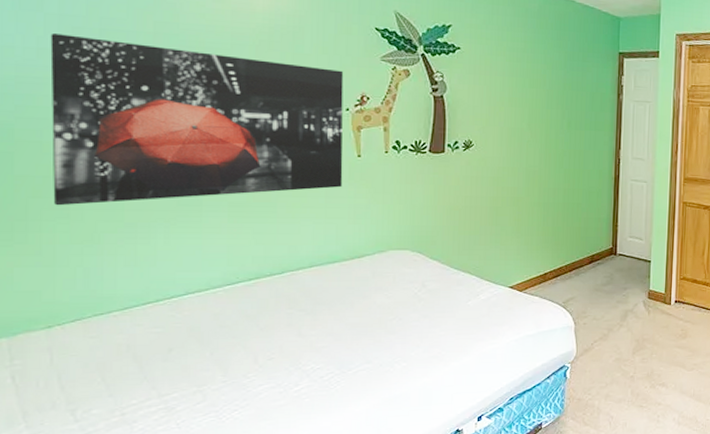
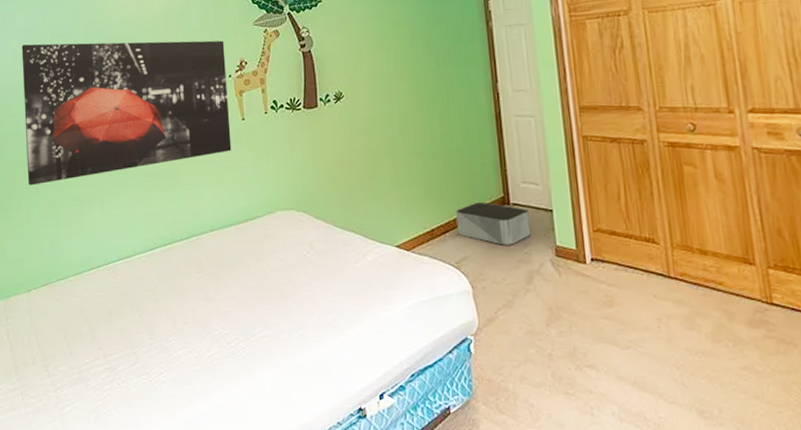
storage bin: none [568,251,631,289] -> present [456,201,531,245]

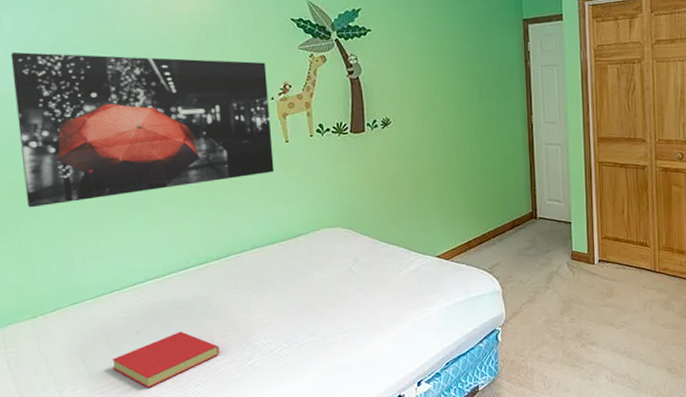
book: none [88,315,181,373] -> present [112,331,220,389]
storage bin: present [456,201,531,245] -> none [491,216,553,252]

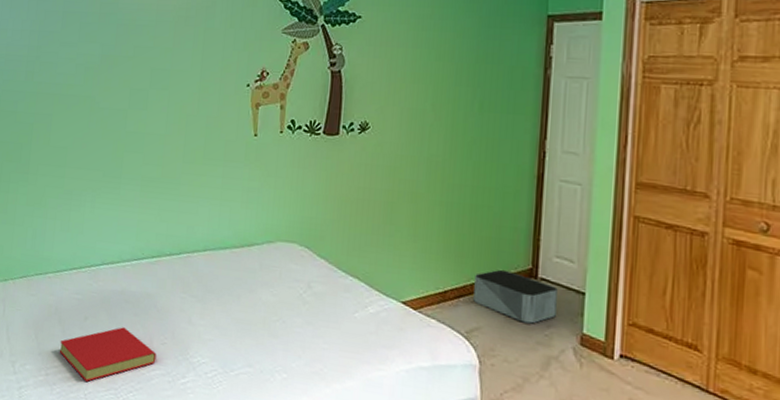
wall art: present [10,52,274,208] -> none [19,17,247,170]
storage bin: none [491,216,553,252] -> present [473,269,558,324]

